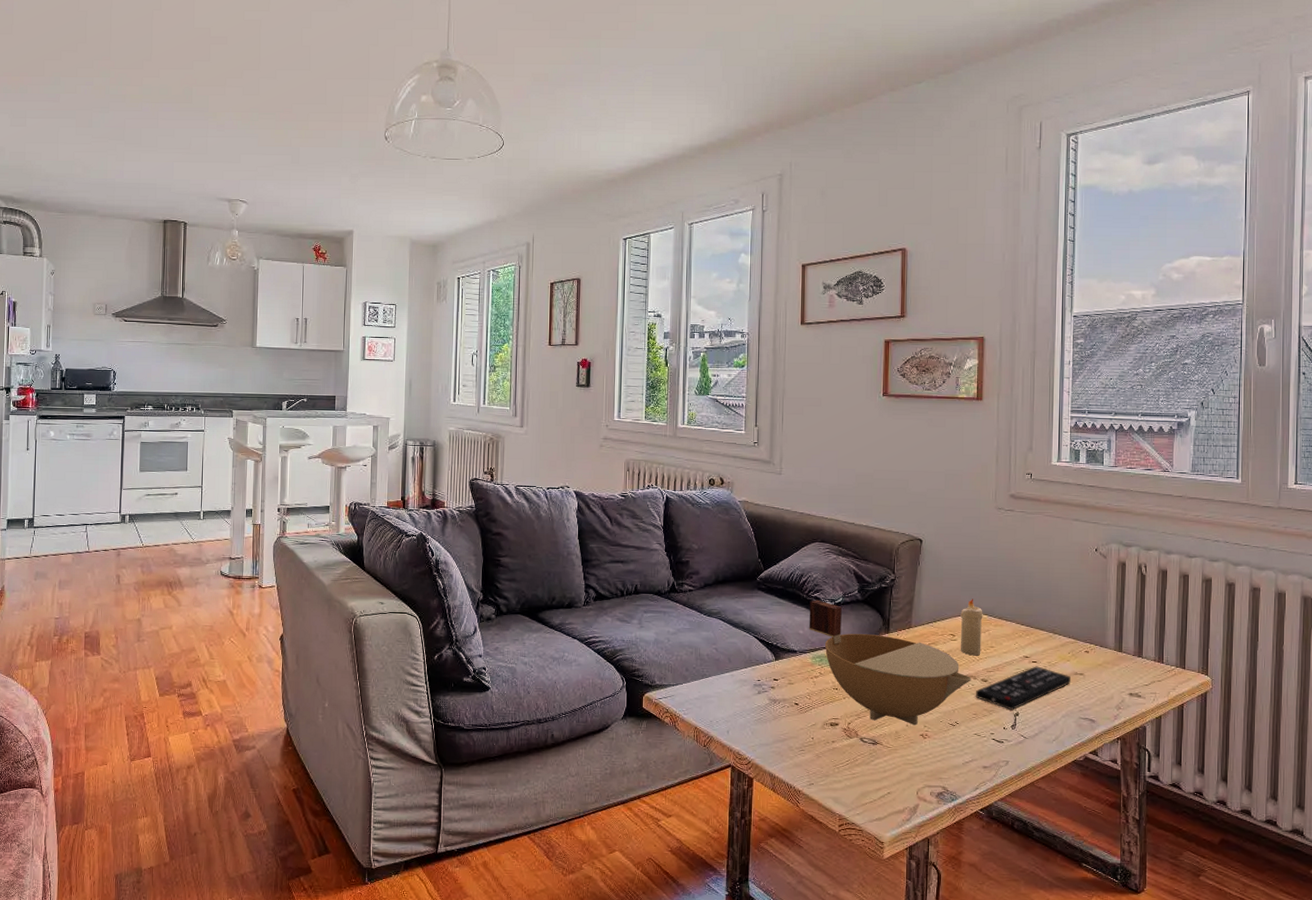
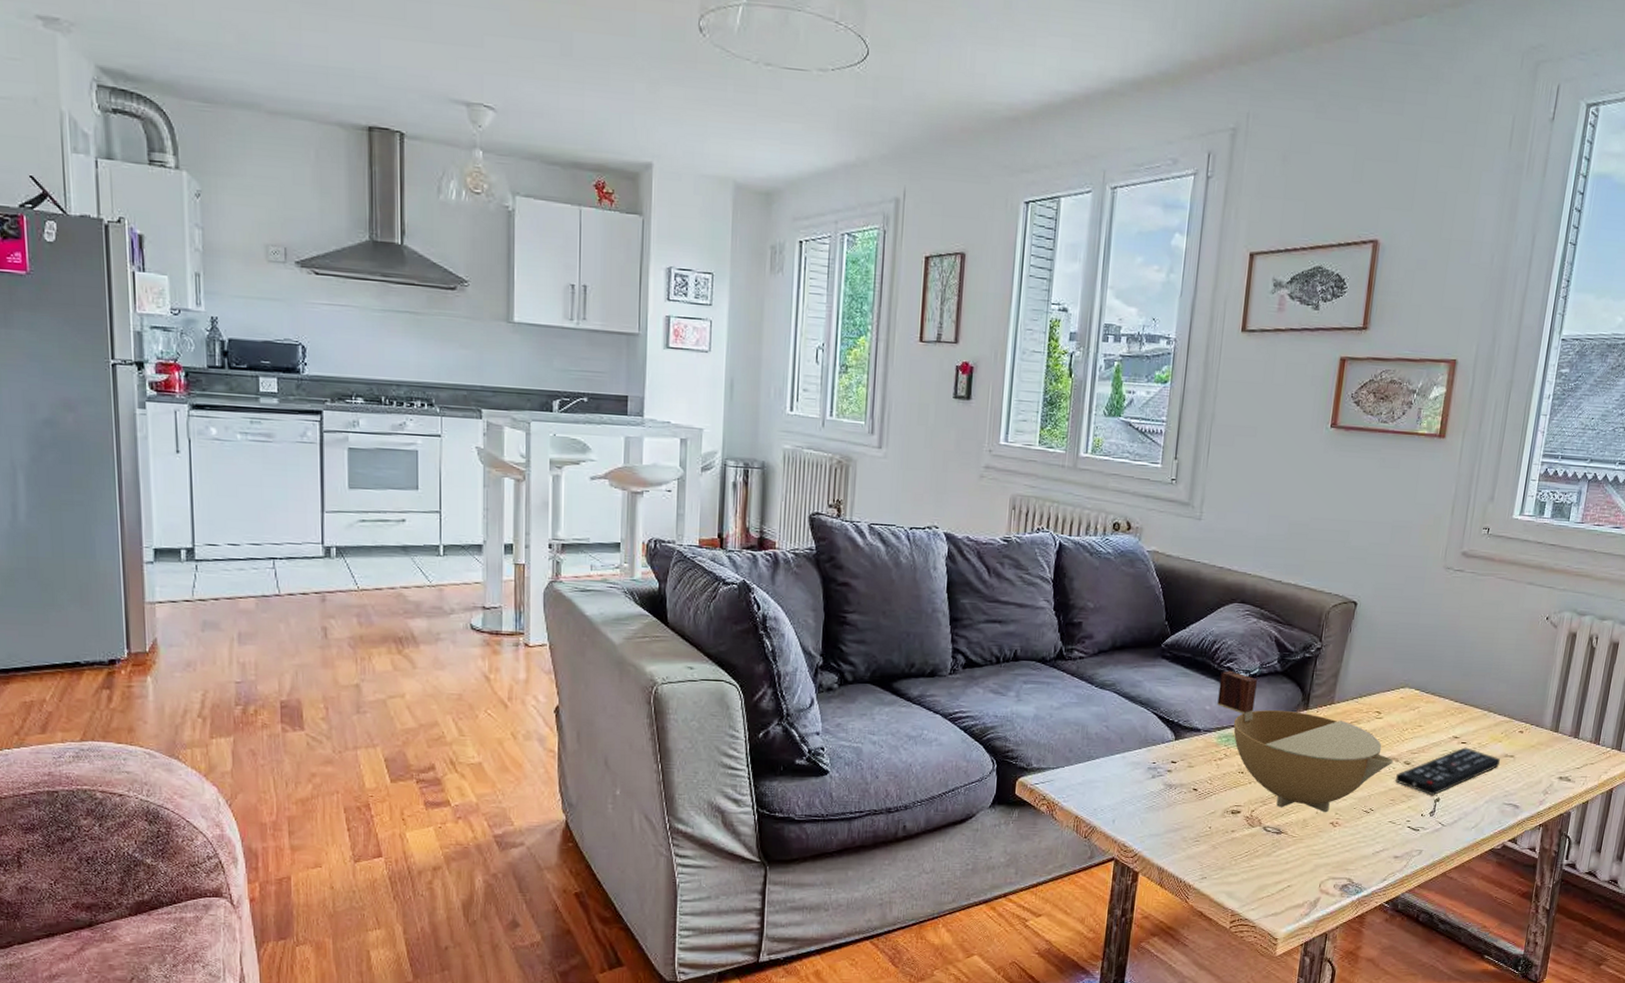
candle: present [960,598,983,656] -> none [1384,671,1415,736]

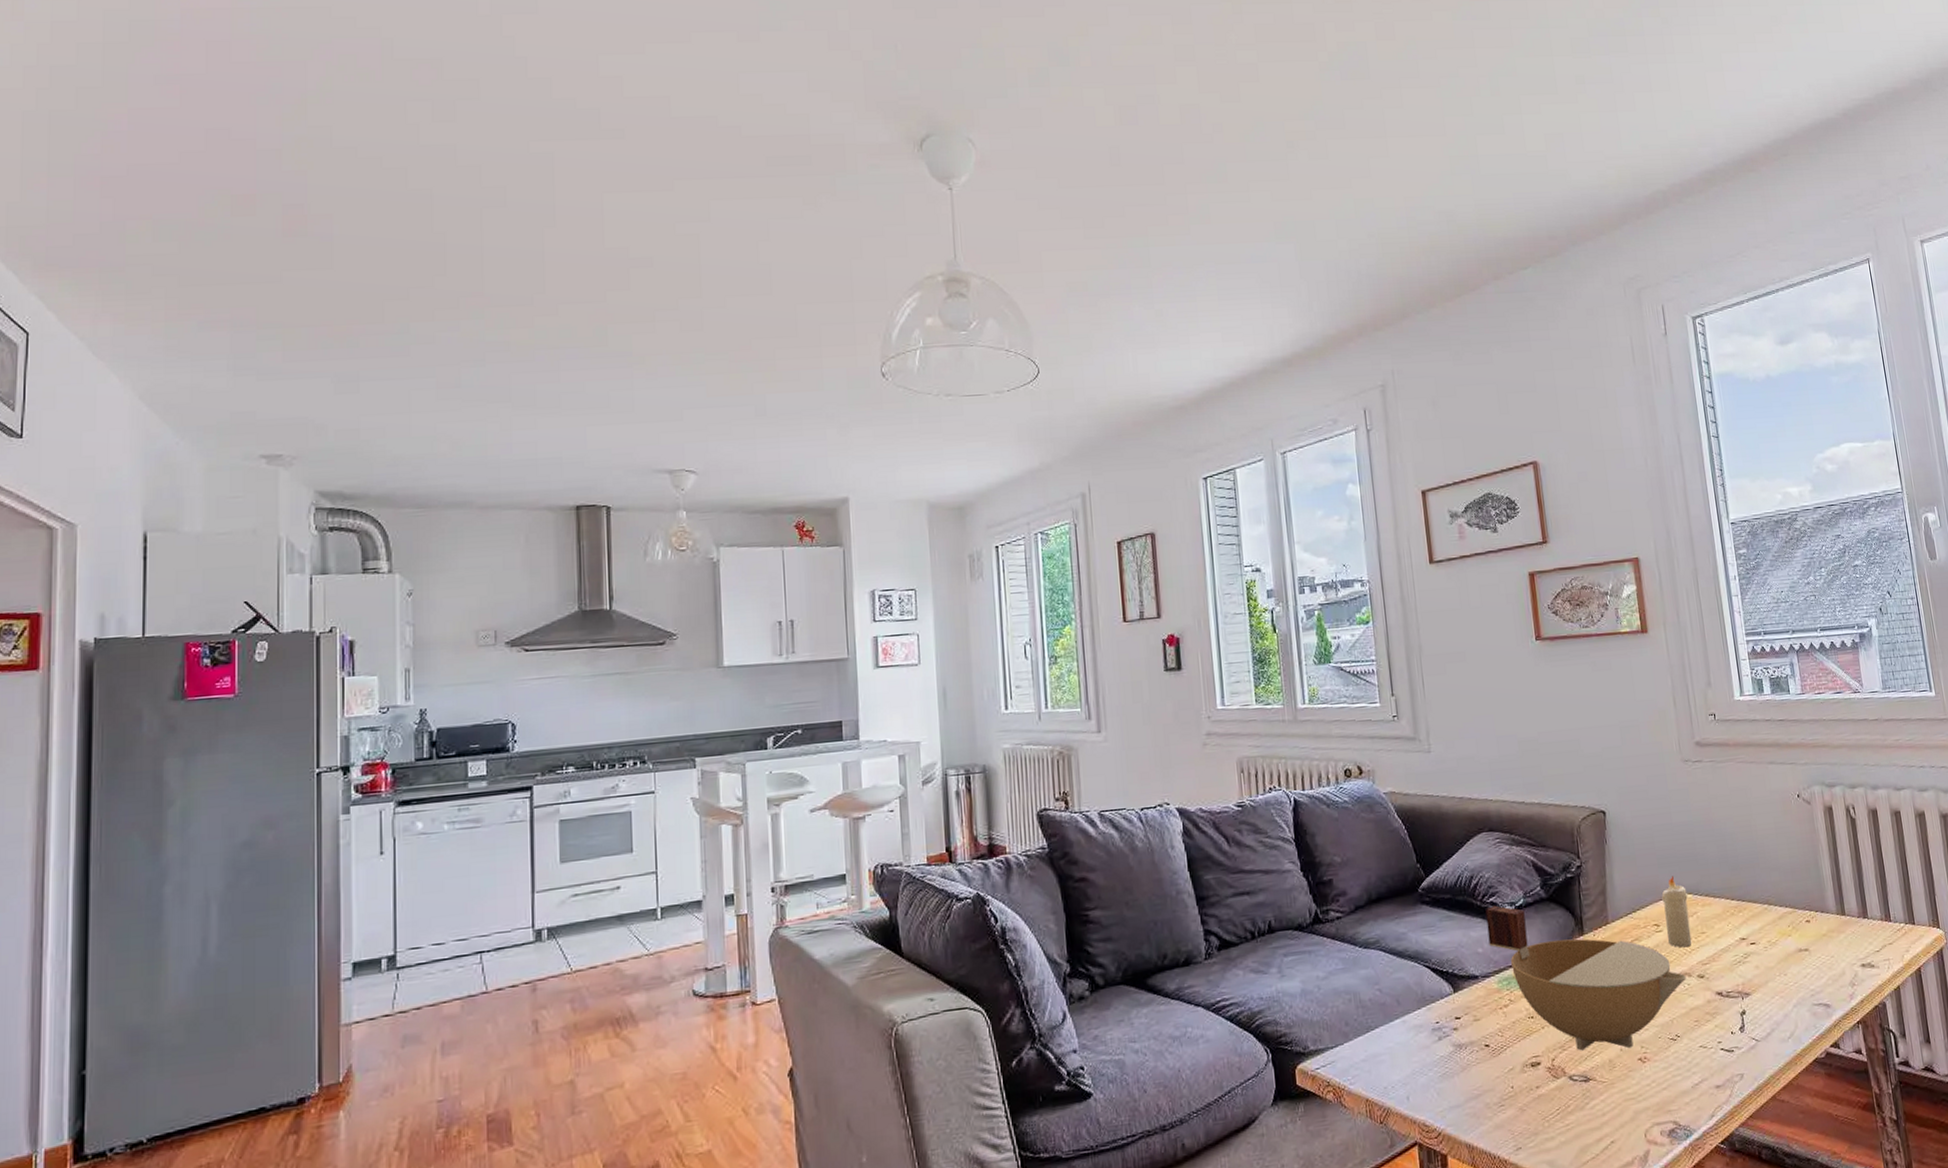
candle: none [1384,671,1415,736] -> present [1661,875,1692,948]
remote control: present [1395,747,1500,796] -> none [1693,948,1796,1009]

